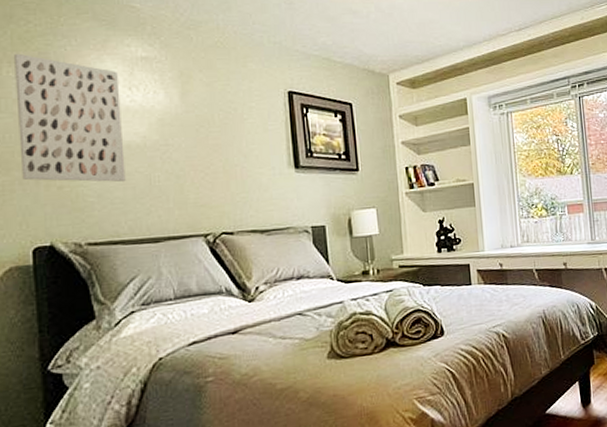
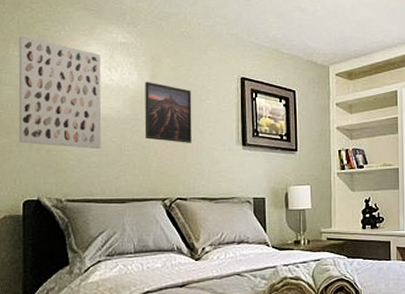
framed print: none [174,100,235,170] -> present [144,81,192,143]

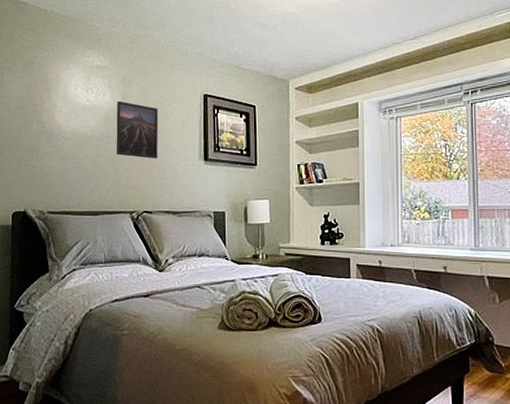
wall art: present [18,36,102,148] -> none [10,63,80,164]

